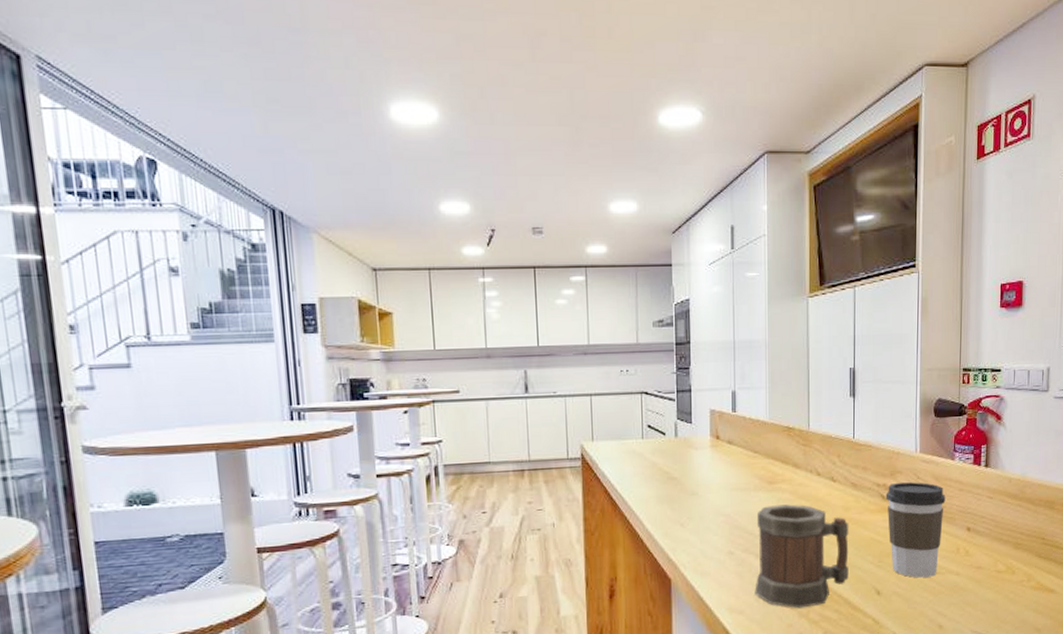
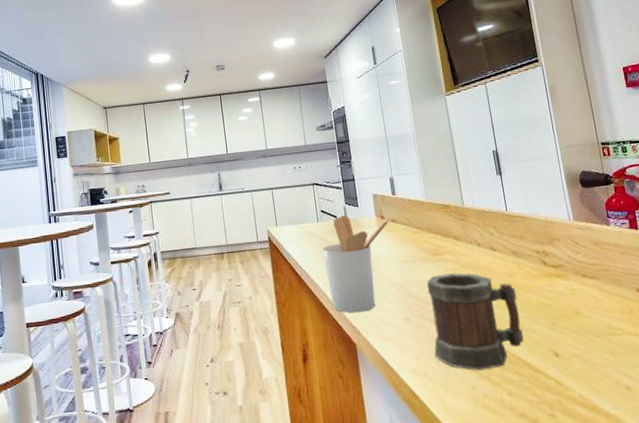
utensil holder: none [644,432,726,545] -> present [322,215,390,313]
coffee cup: present [885,482,946,578] -> none [546,247,614,340]

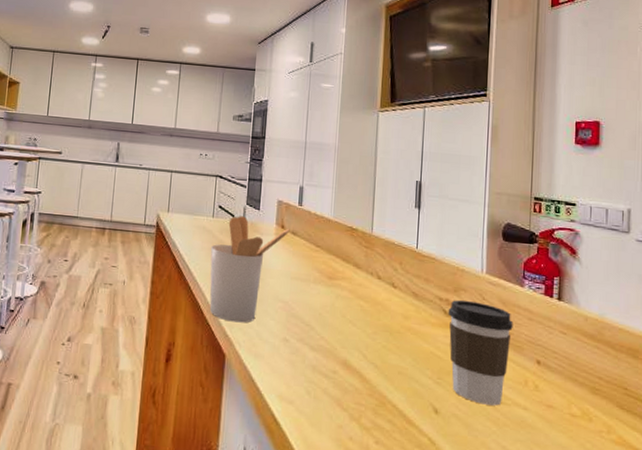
mug: present [426,273,524,371] -> none [306,300,408,412]
coffee cup: none [546,247,614,340] -> present [448,299,513,406]

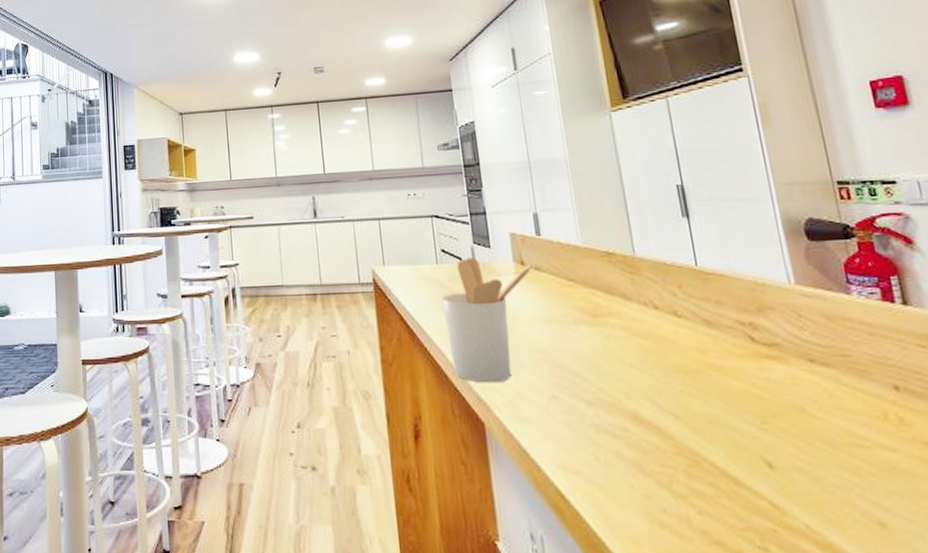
coffee cup: present [448,299,513,406] -> none [755,320,858,450]

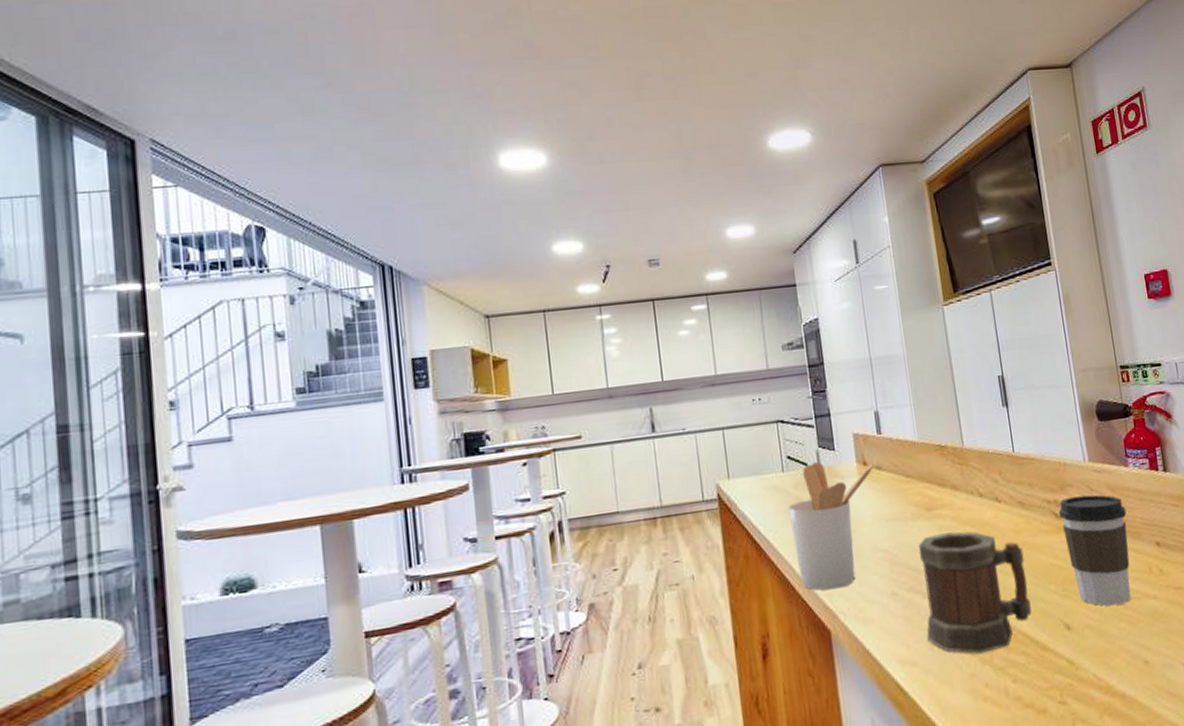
mug: none [581,342,722,476] -> present [918,531,1032,654]
coffee cup: none [755,320,858,450] -> present [1058,494,1131,606]

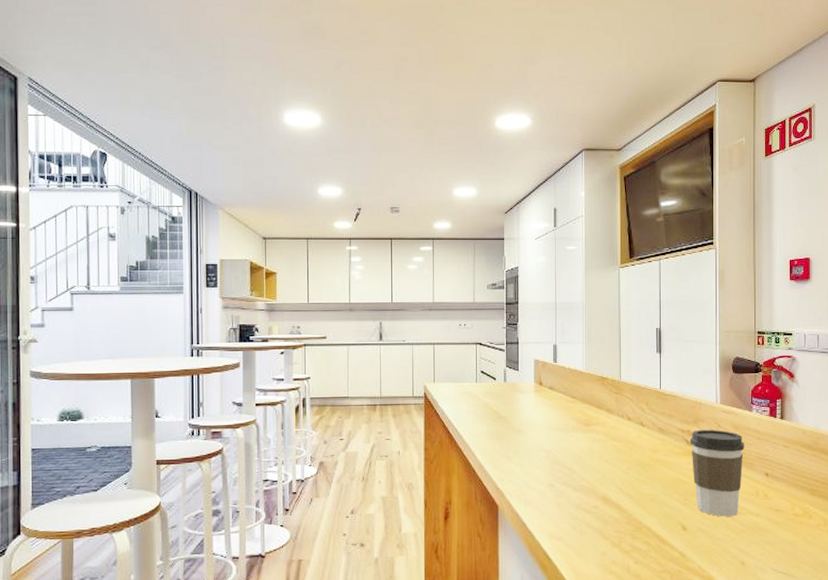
utensil holder: present [788,462,874,590] -> none [477,378,548,476]
mug: present [918,531,1032,654] -> none [572,444,657,539]

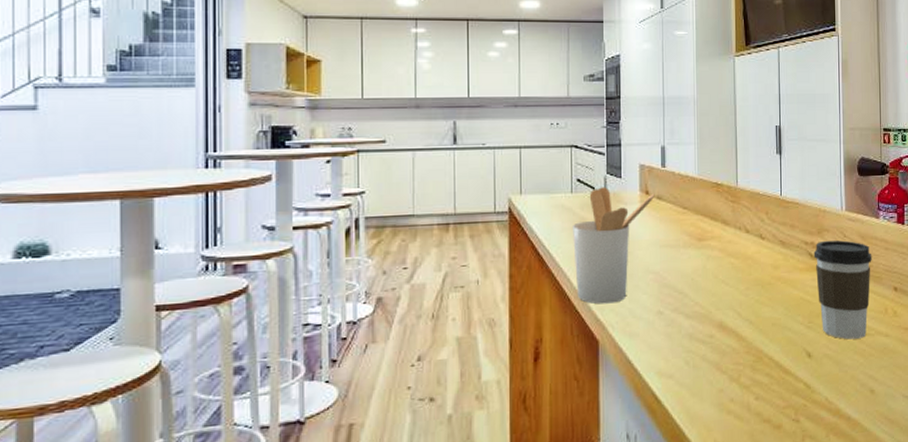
utensil holder: none [477,378,548,476] -> present [573,187,655,304]

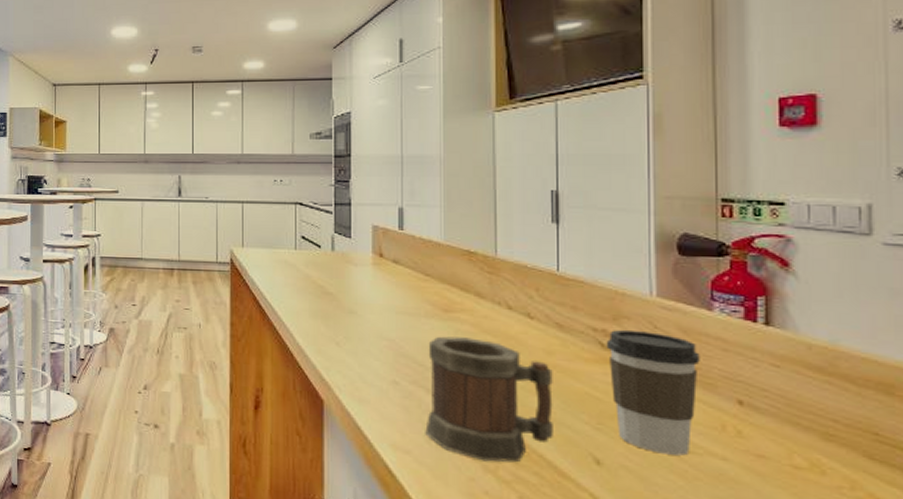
utensil holder: present [573,187,655,304] -> none [297,246,391,365]
mug: none [684,262,779,372] -> present [425,336,553,463]

